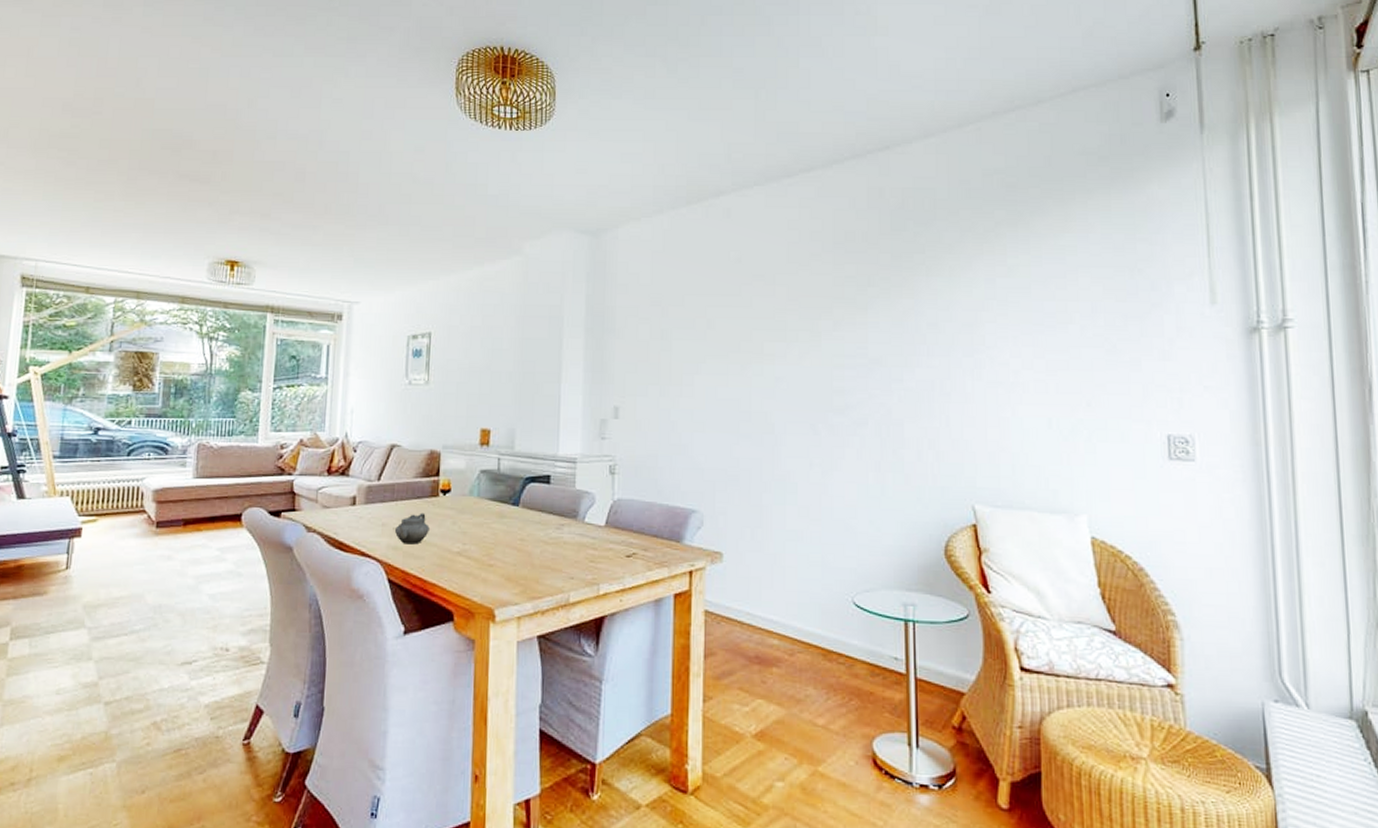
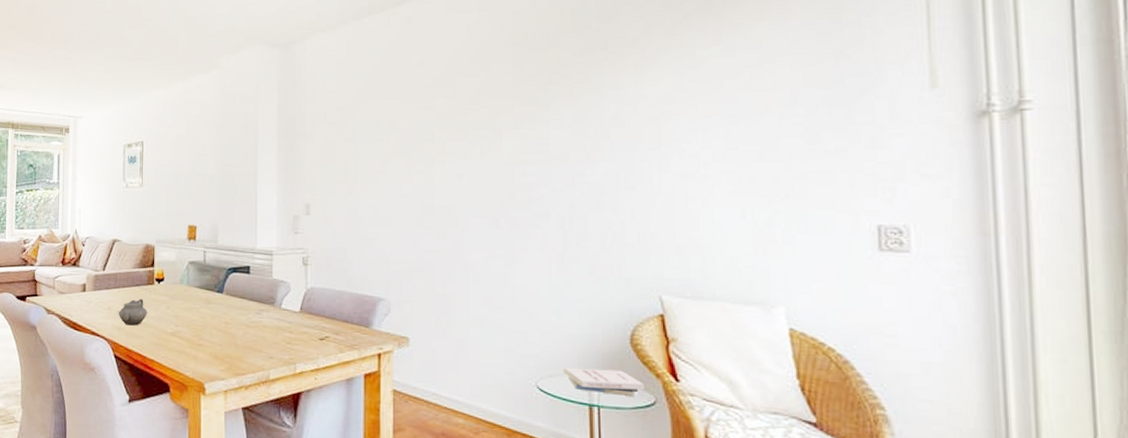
books: none [880,581,959,609] -> present [564,367,645,396]

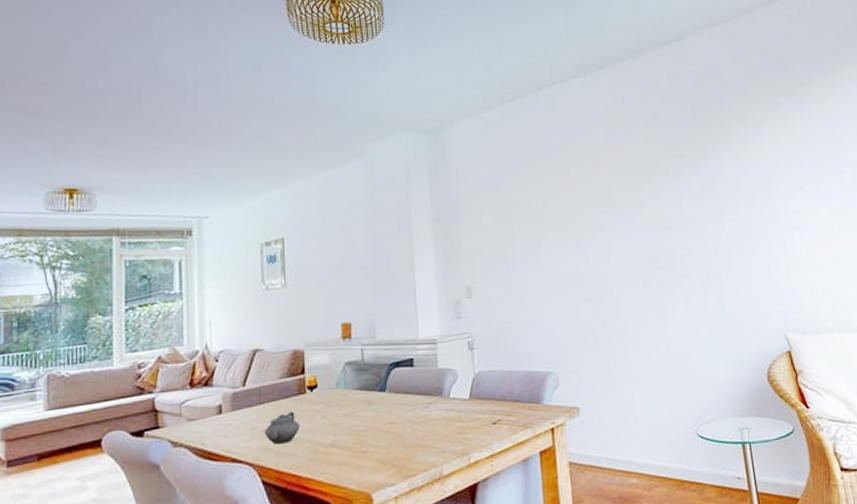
books: present [564,367,645,396] -> none [717,406,784,431]

